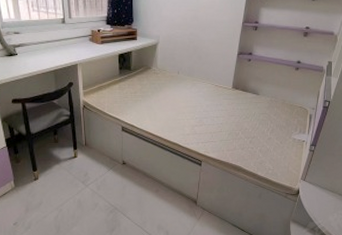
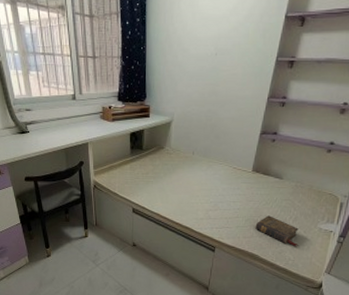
book: none [237,129,276,157] -> present [255,215,299,247]

